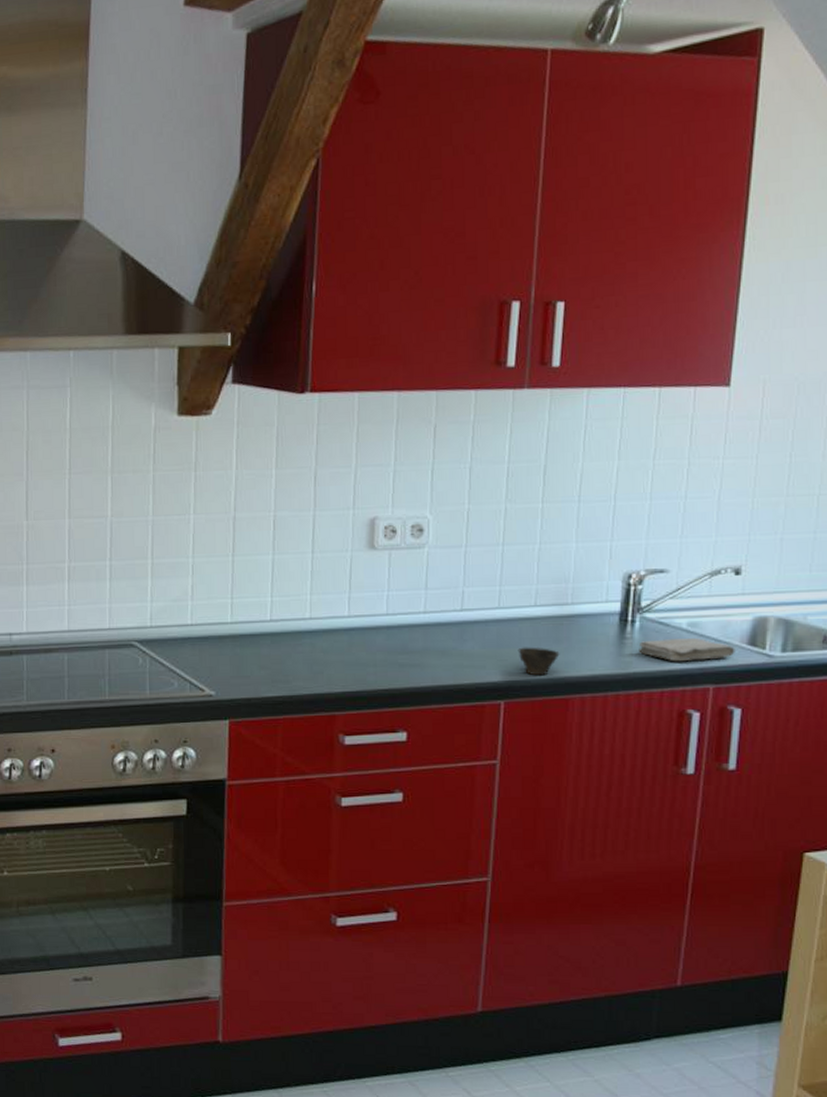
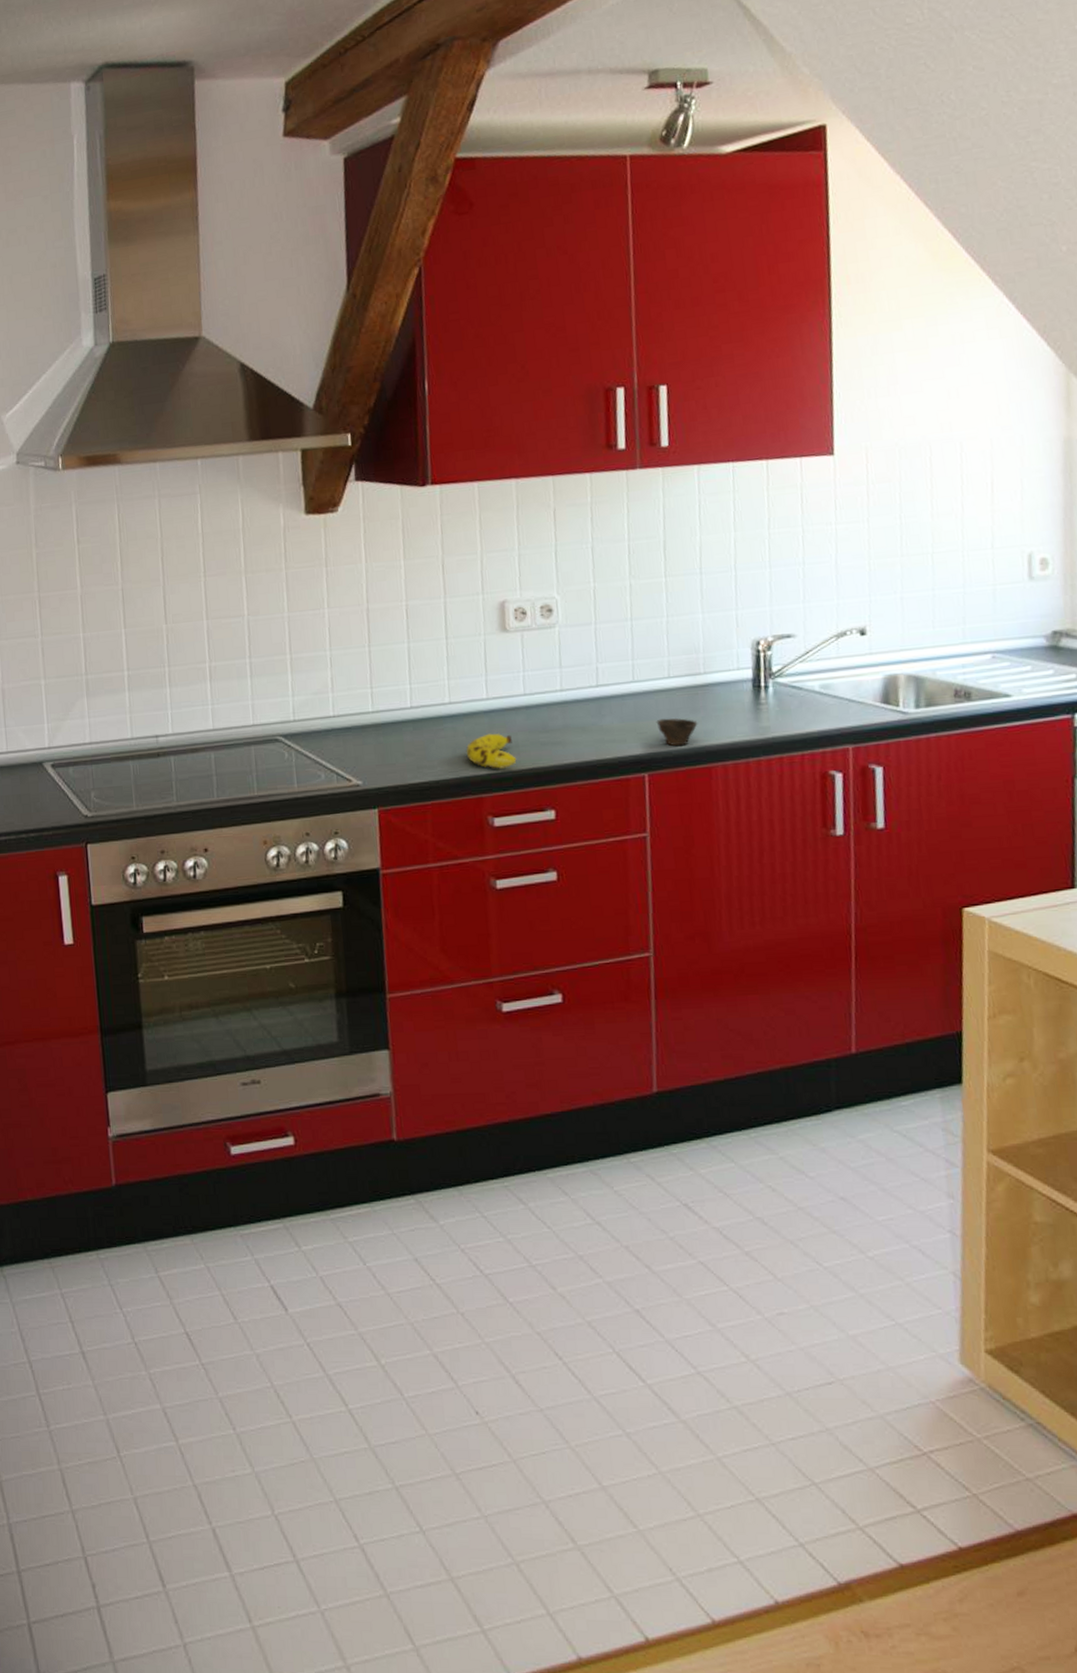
fruit: none [322,651,373,688] -> present [465,733,517,769]
washcloth: present [638,638,735,662] -> none [774,699,870,725]

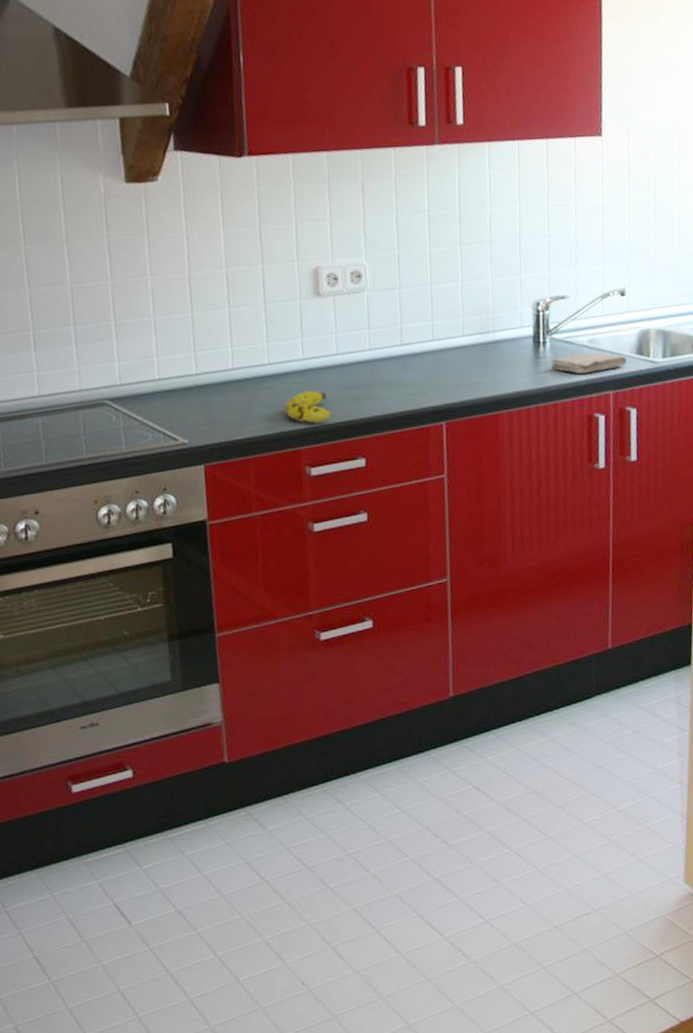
cup: present [656,718,698,747] -> none [452,372,488,397]
washcloth: none [774,699,870,725] -> present [550,352,627,375]

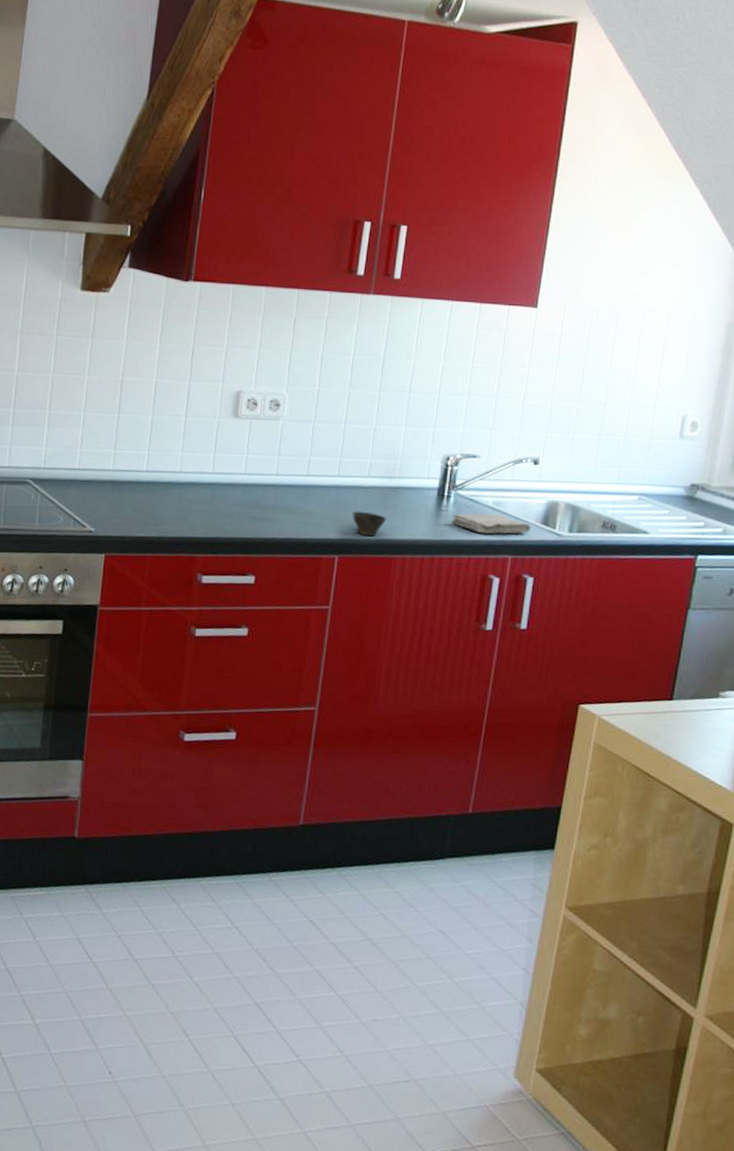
fruit: present [284,390,331,423] -> none [187,503,230,535]
cup: none [452,372,488,397] -> present [352,511,387,537]

